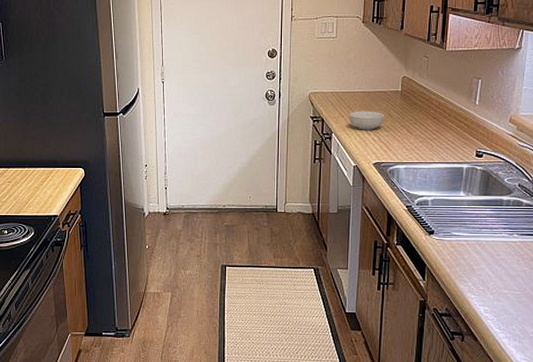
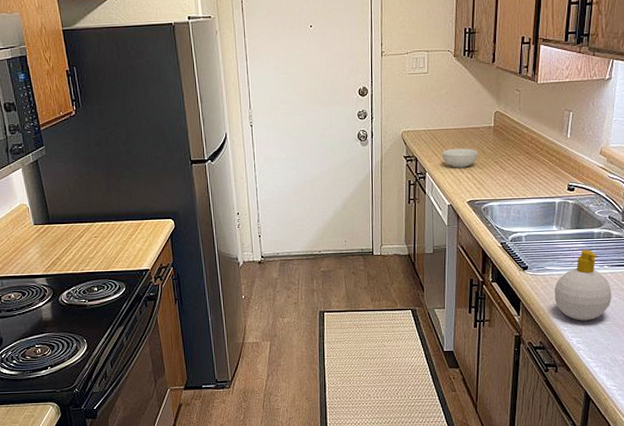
soap bottle: none [461,217,522,290] -> present [554,249,612,321]

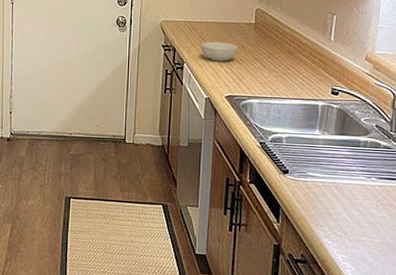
soap bottle: present [554,249,612,321] -> none [317,158,381,236]

